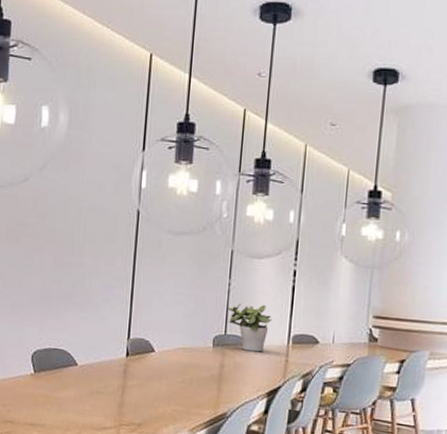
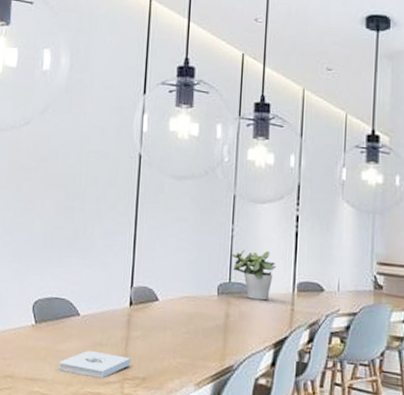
notepad: none [57,398,128,424] -> present [59,351,132,379]

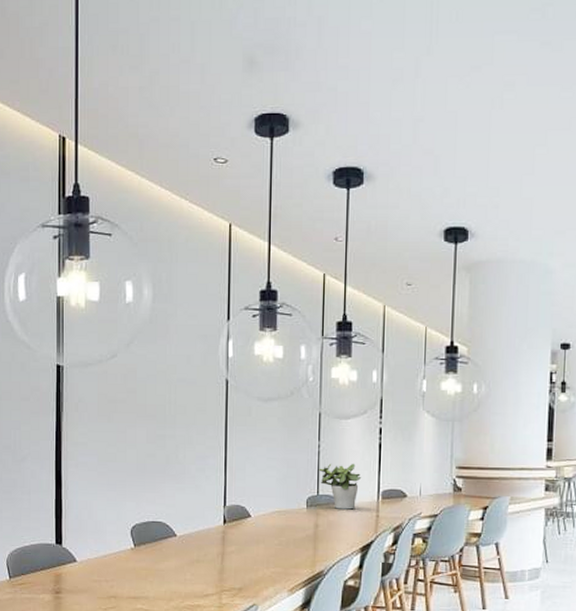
notepad: present [59,351,132,379] -> none [160,568,228,592]

